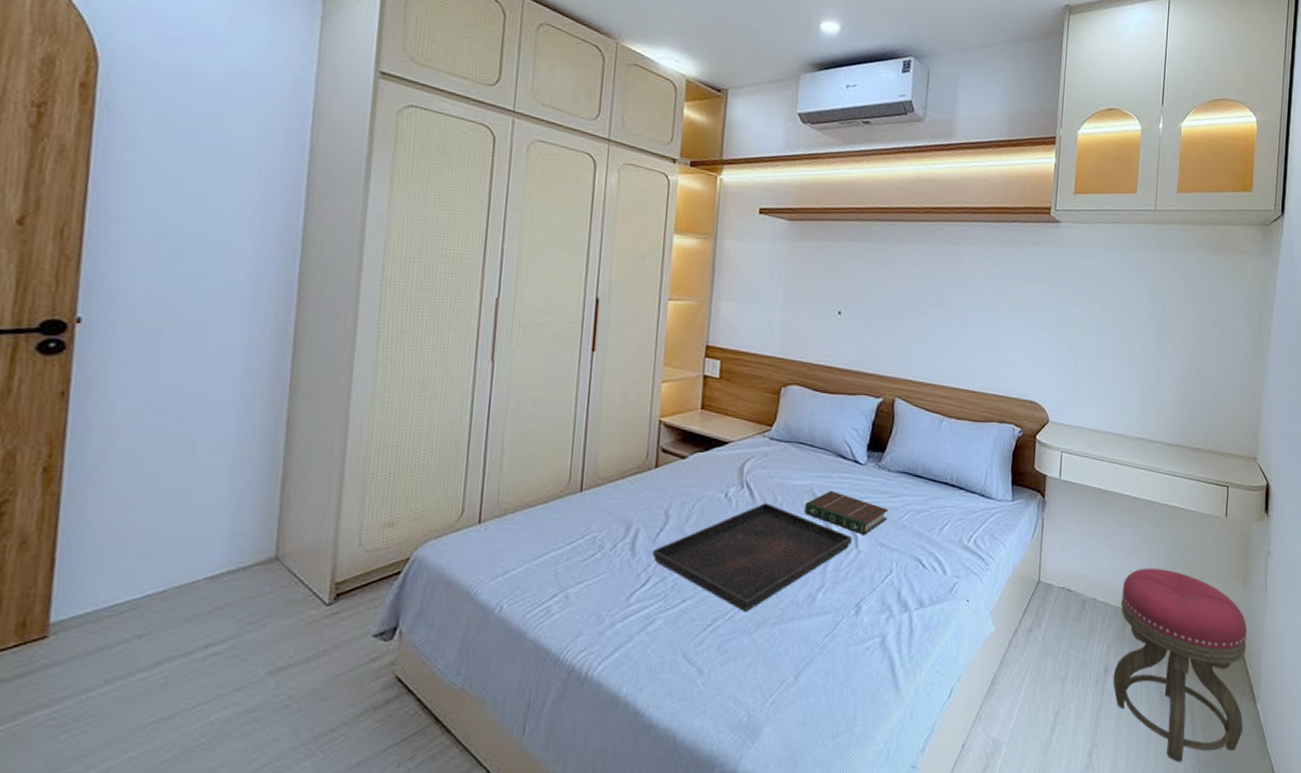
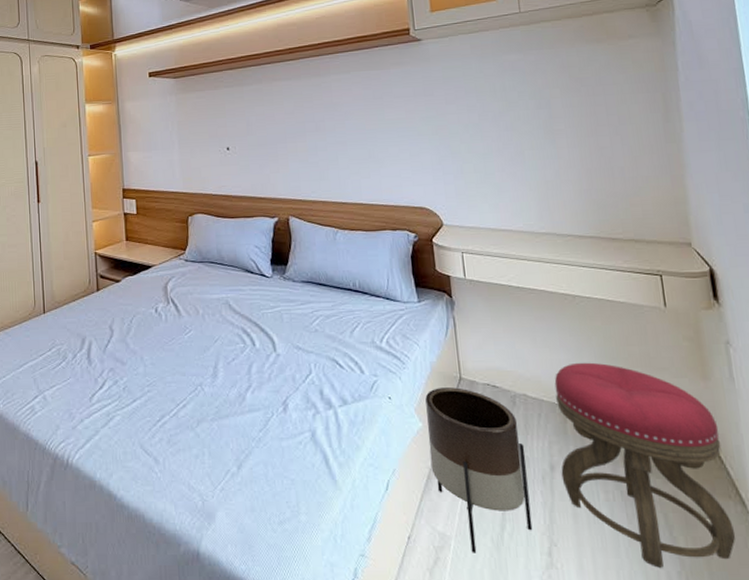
serving tray: present [652,503,852,612] -> none [104,315,270,410]
book: present [804,490,889,535] -> none [224,301,300,340]
planter: none [996,591,1086,758] -> present [425,387,533,553]

